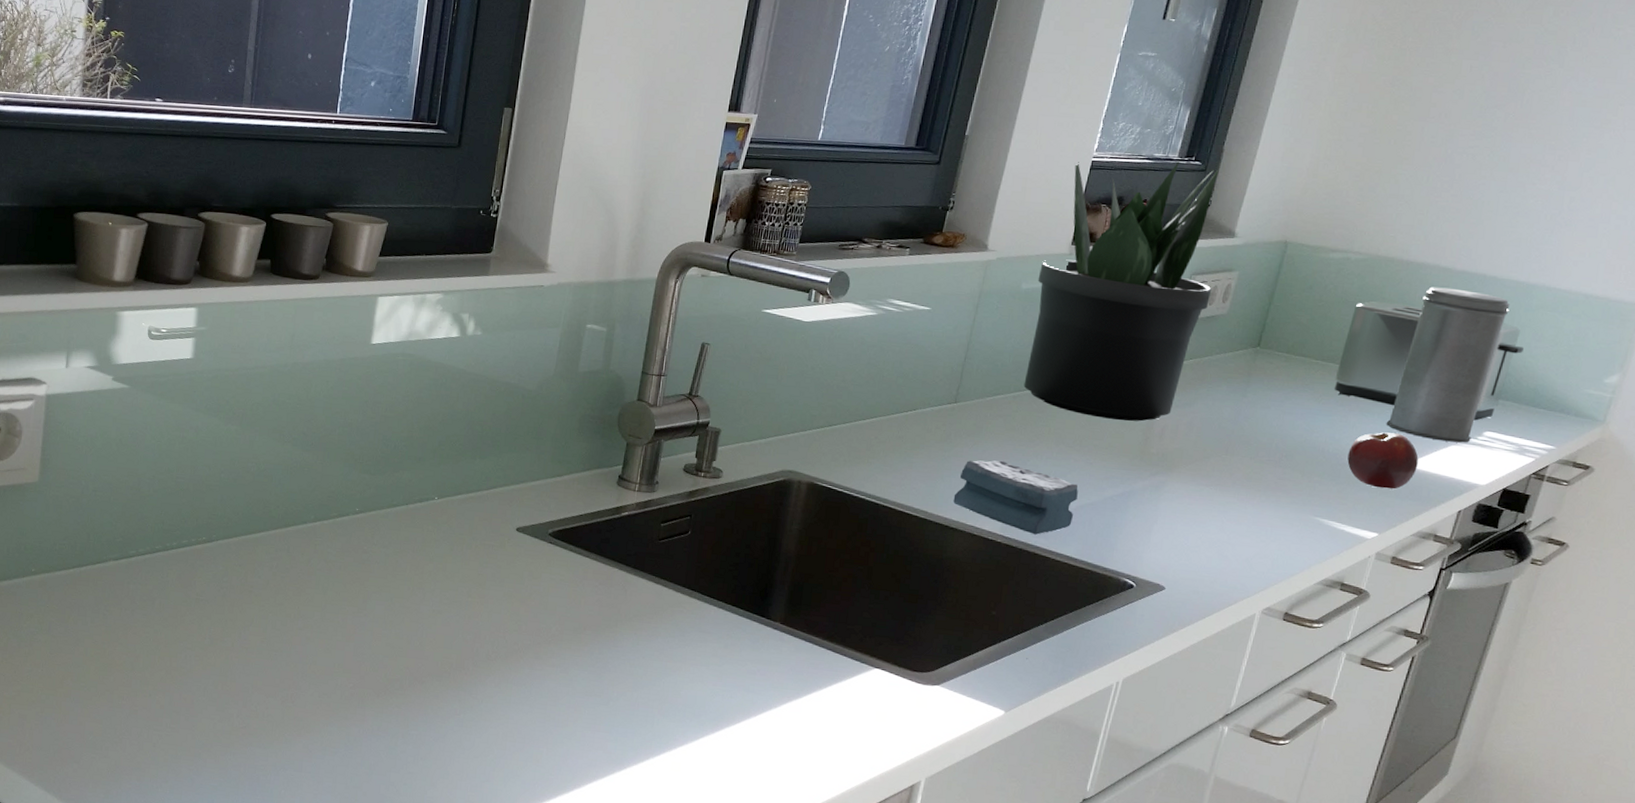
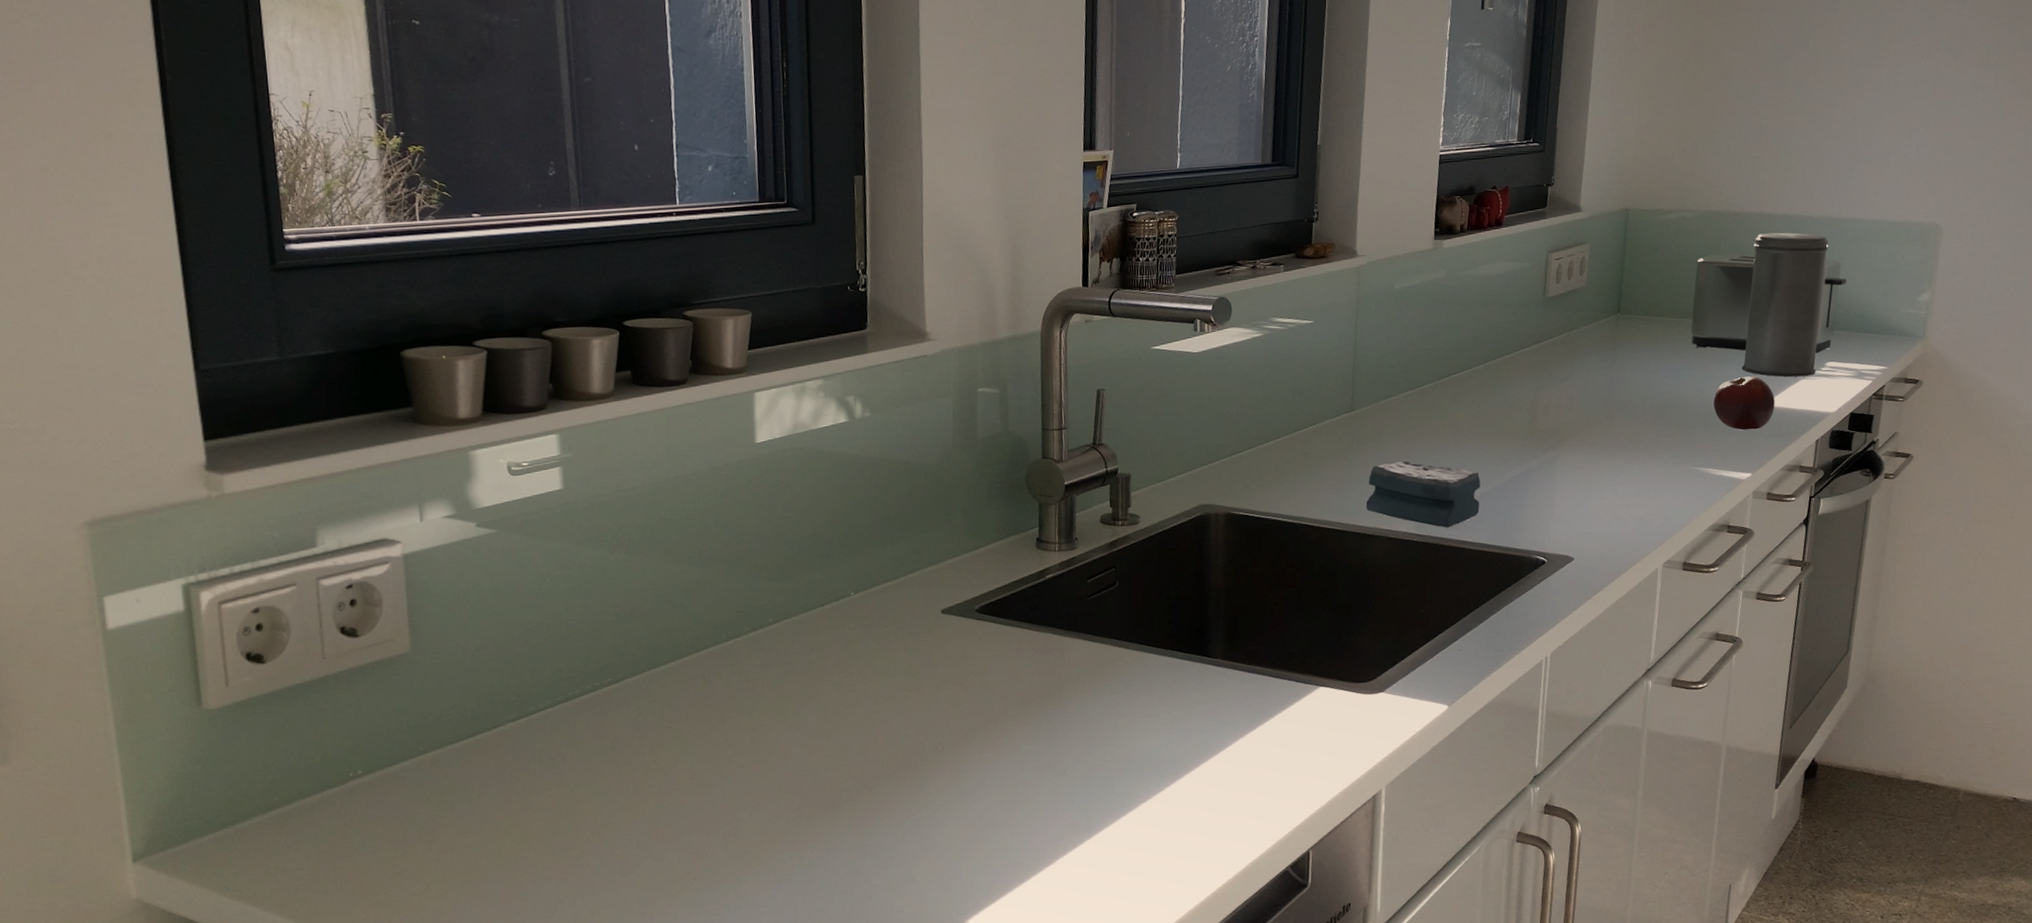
planter: present [1023,162,1219,422] -> none [1409,145,1569,404]

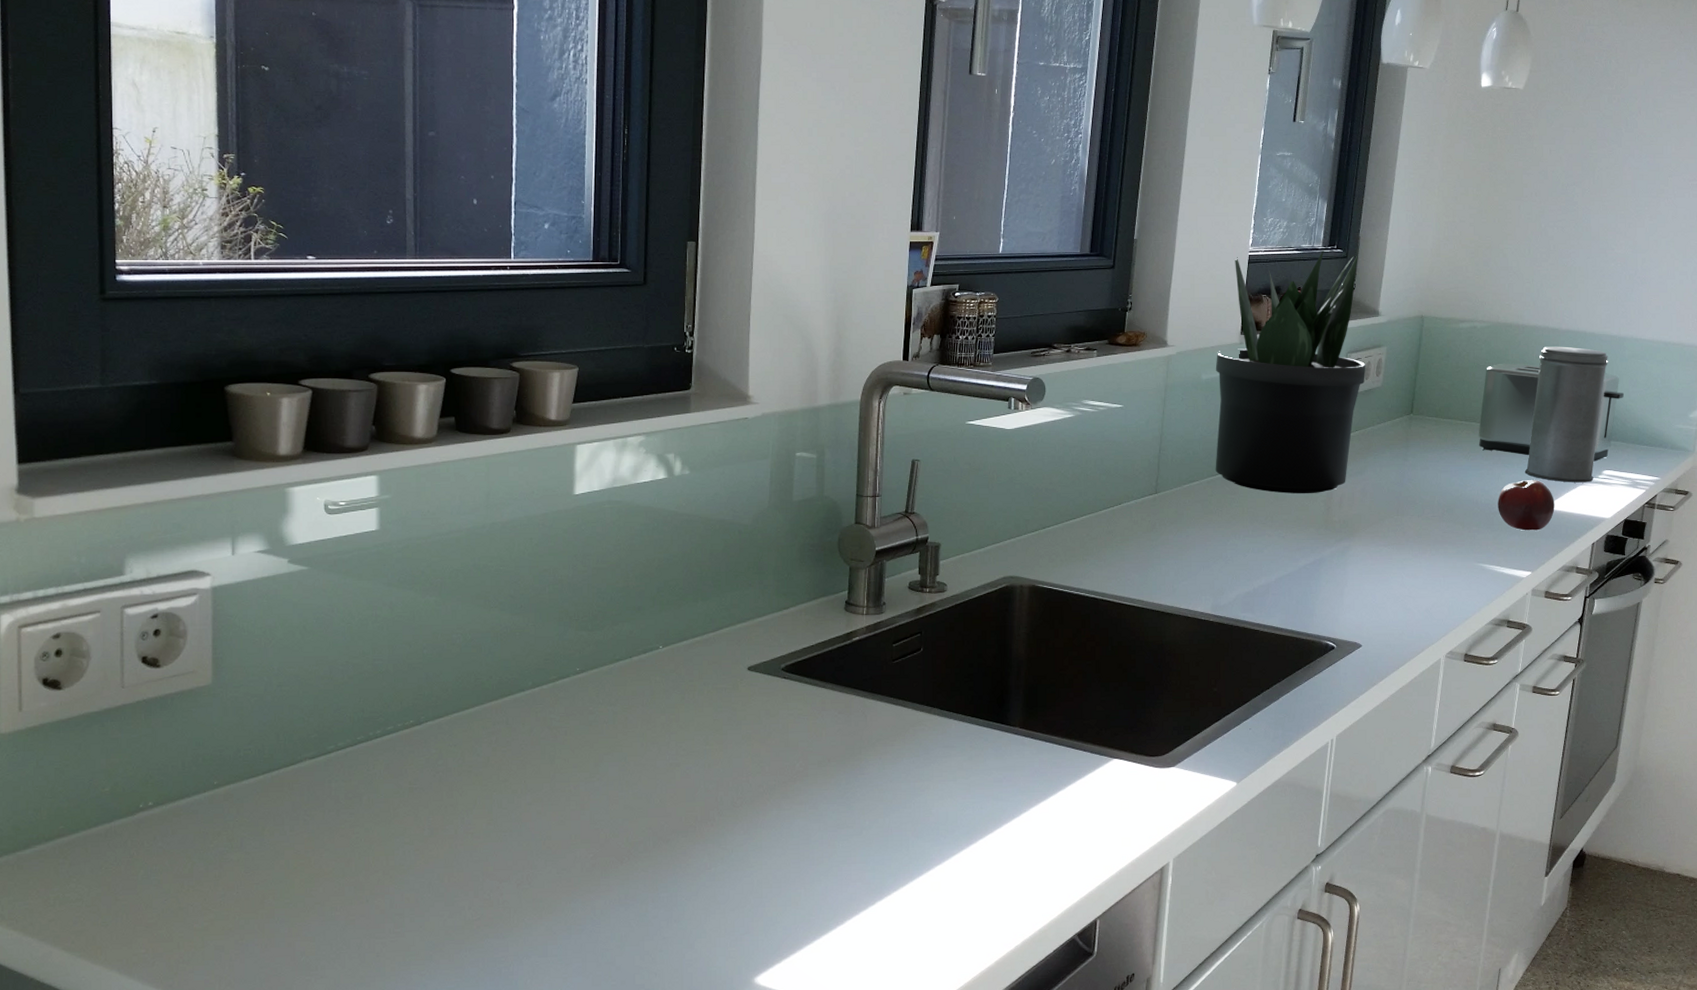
sponge: present [1366,460,1480,528] -> none [1165,543,1275,610]
planter: none [1409,145,1569,404] -> present [1215,251,1366,493]

